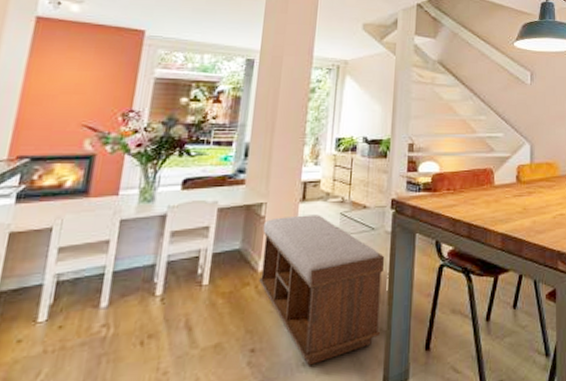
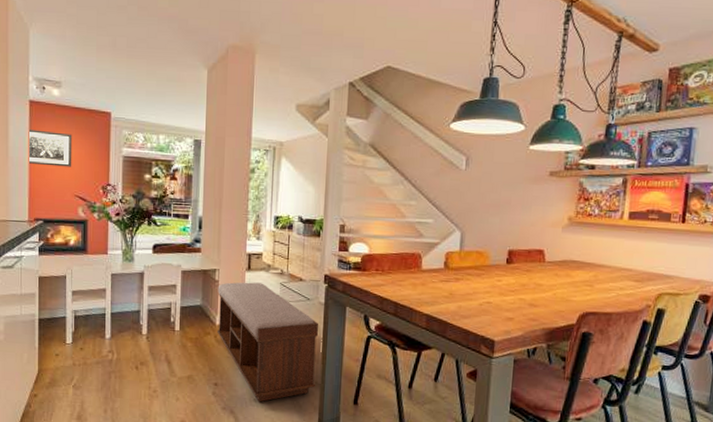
wall art: none [22,49,90,92] -> present [29,129,73,167]

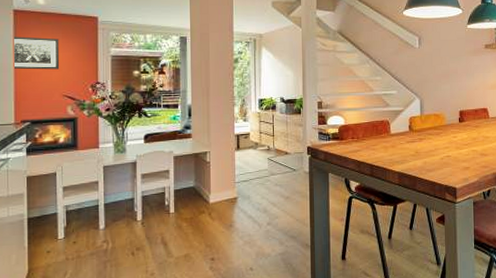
bench: present [217,282,319,402] -> none [209,160,307,271]

